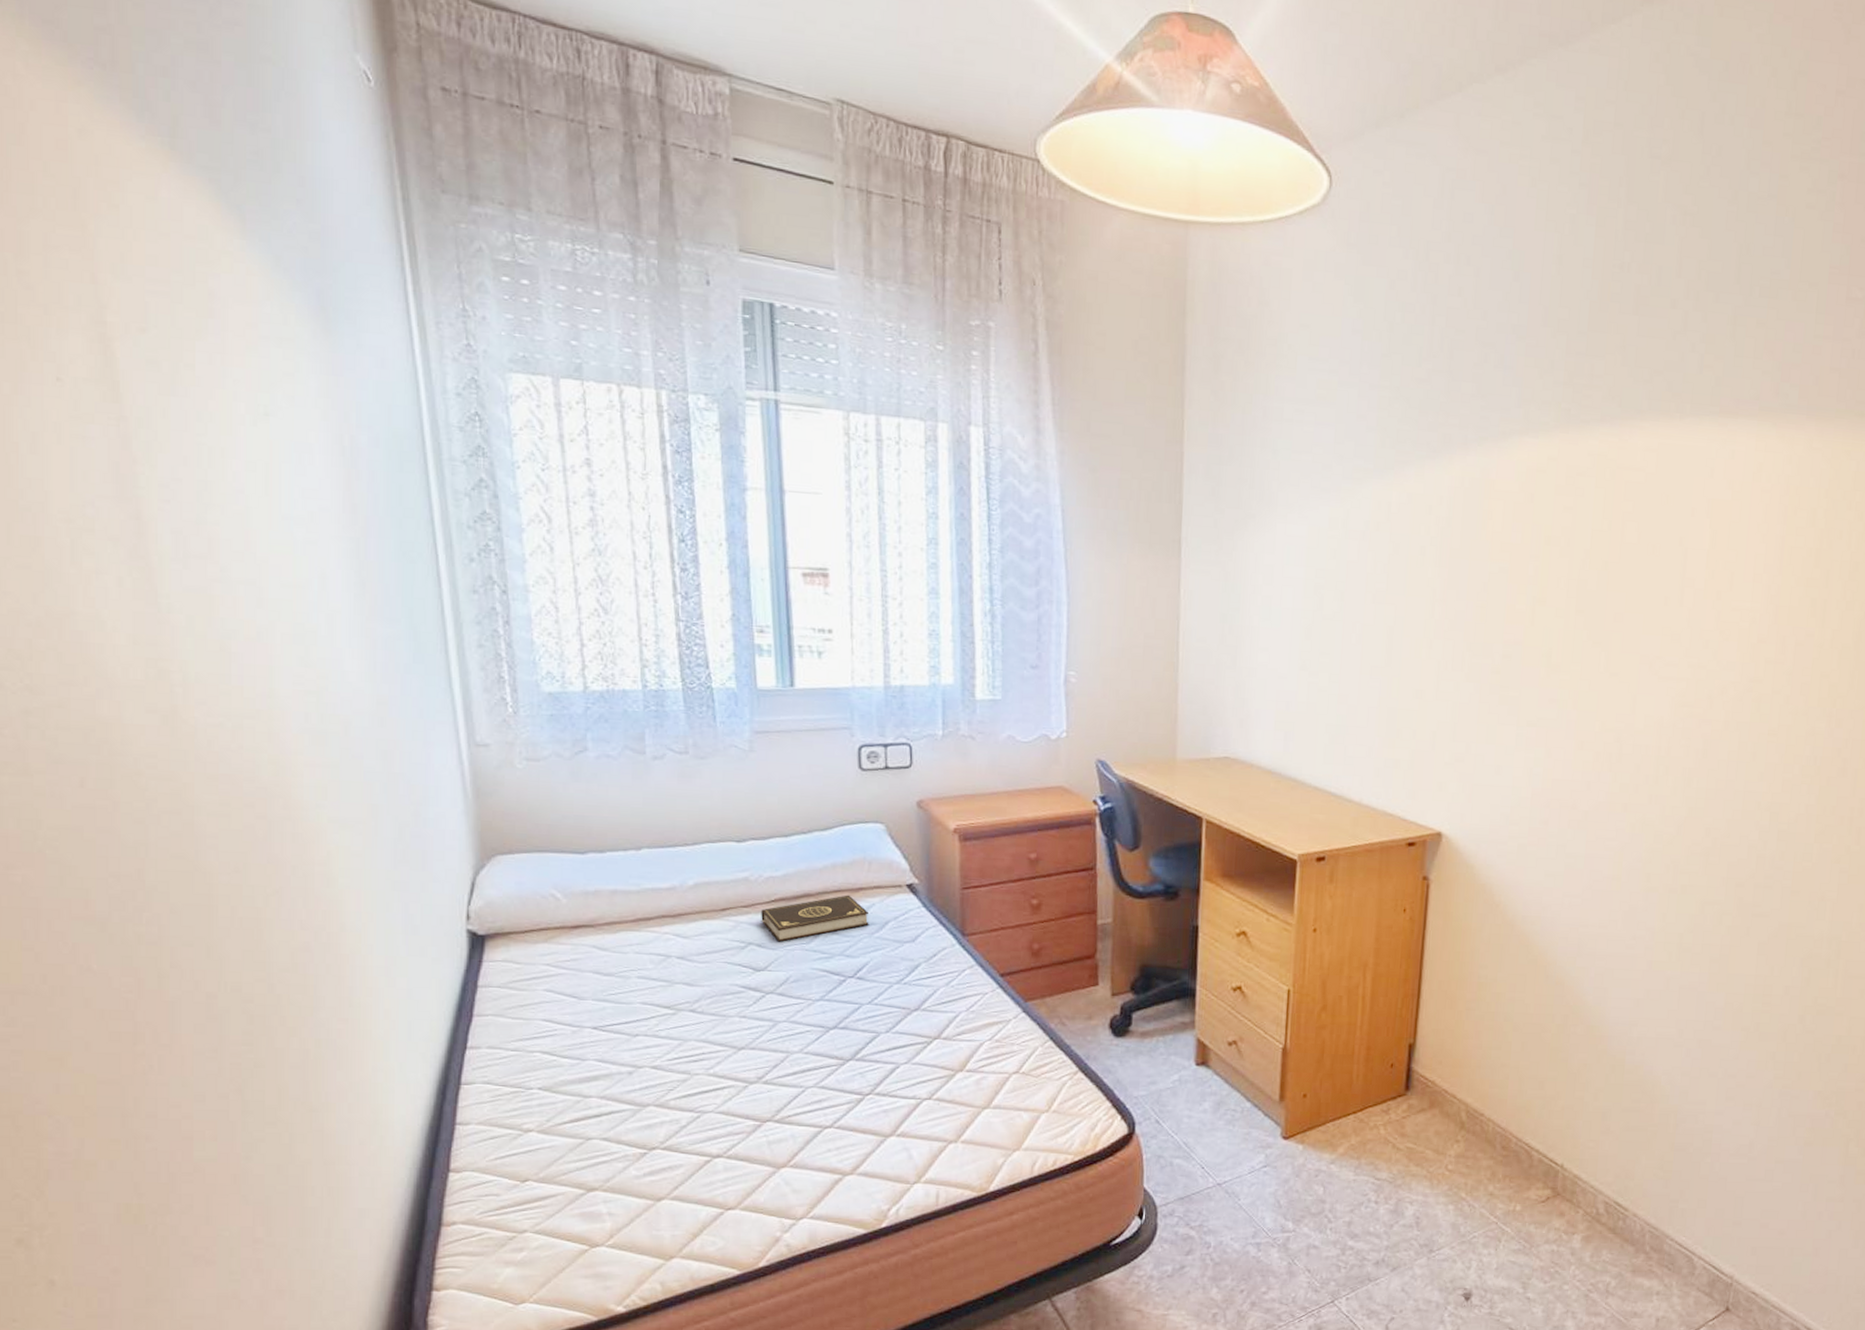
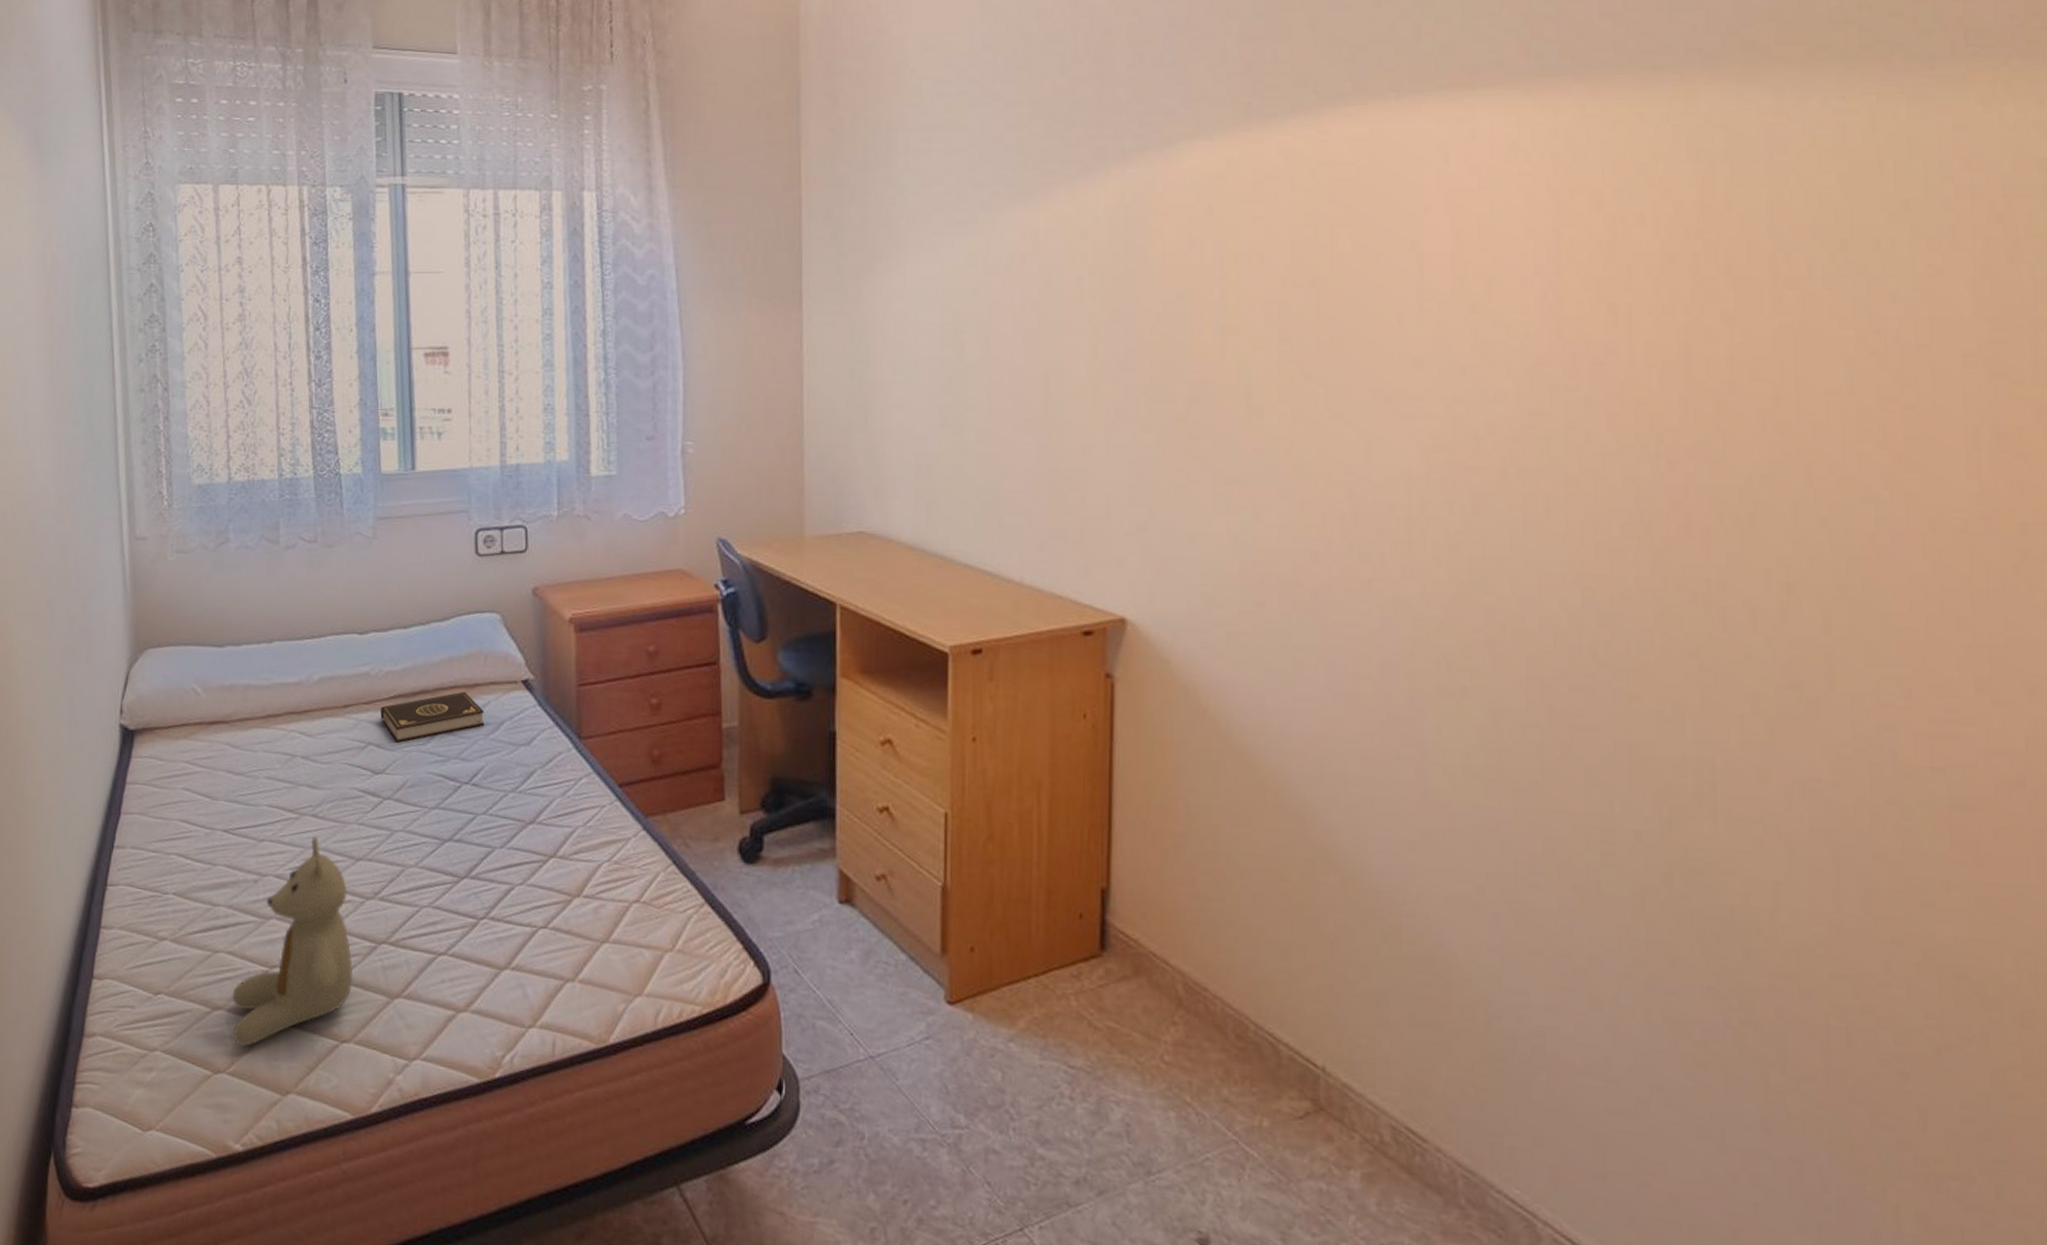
stuffed bear: none [608,1029,737,1221] -> present [232,836,353,1047]

